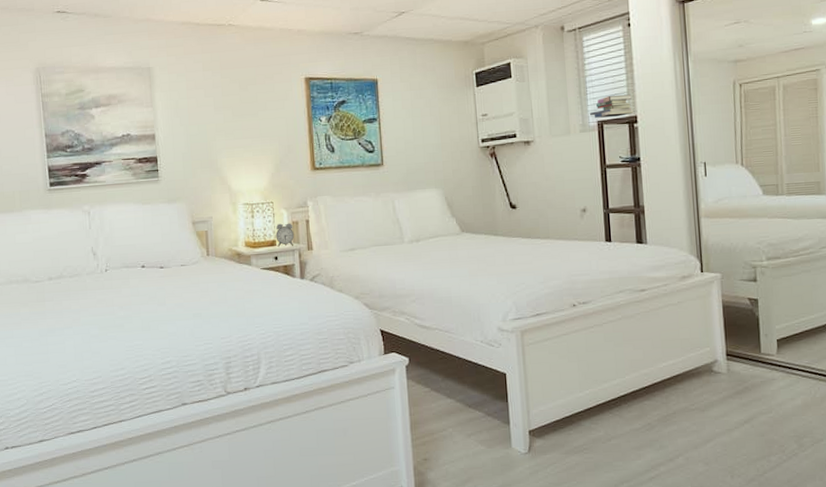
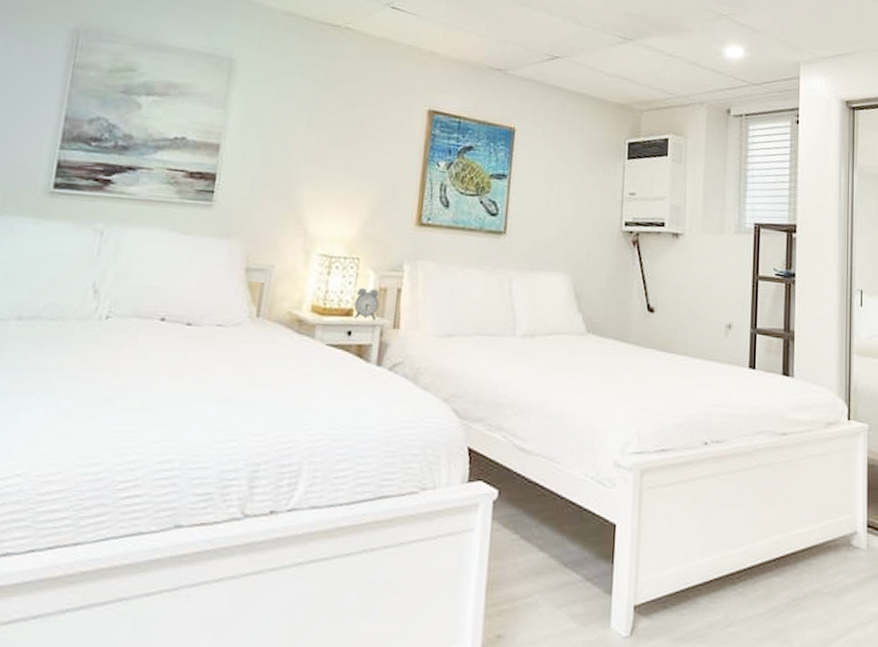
books: present [590,94,634,118] -> none [748,196,794,222]

